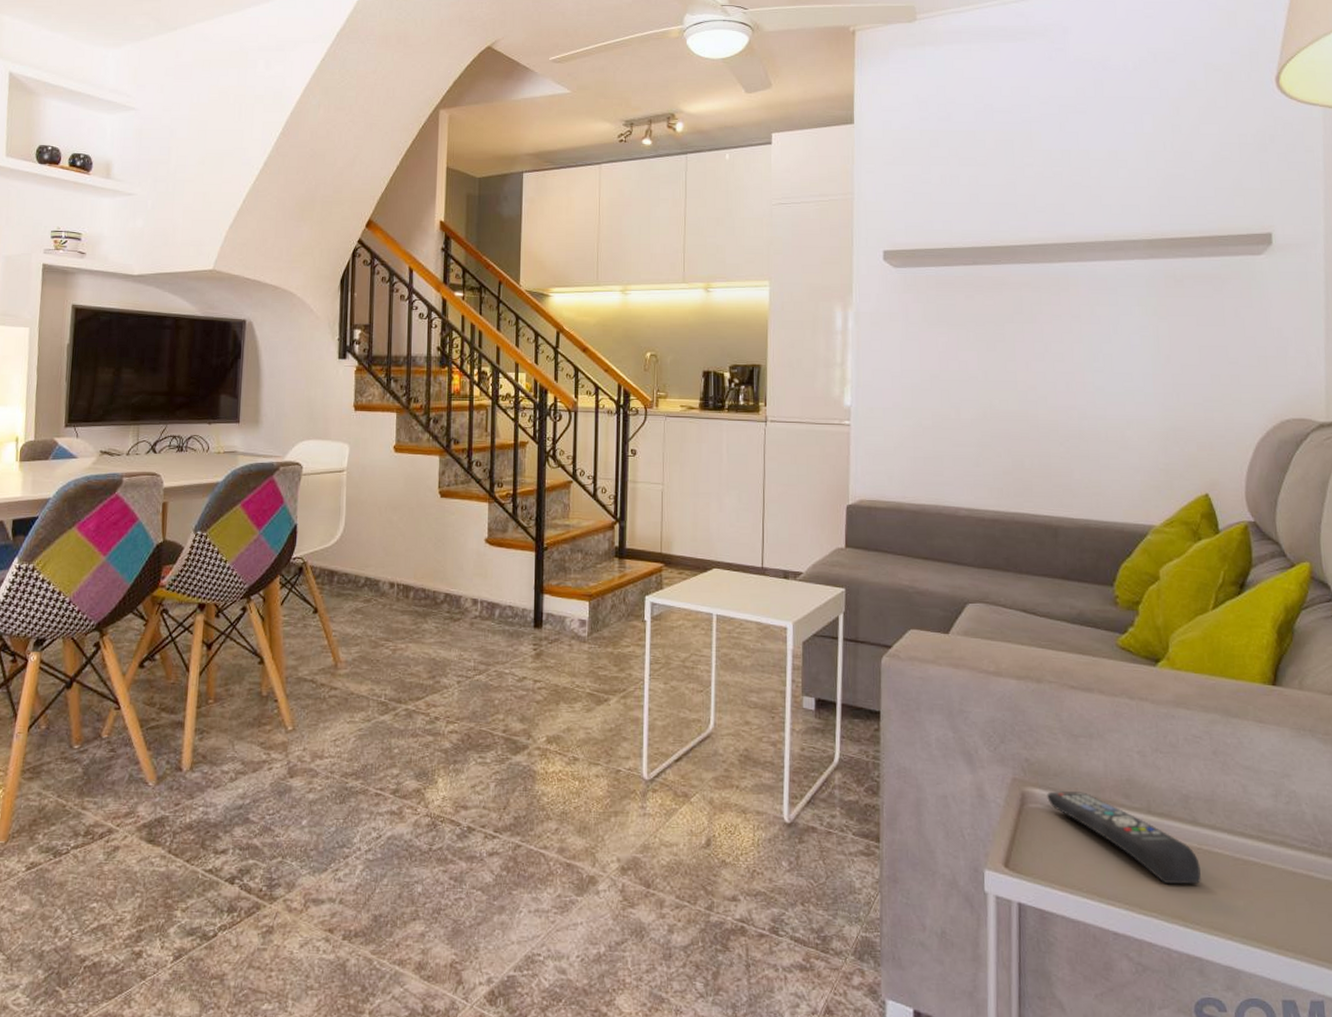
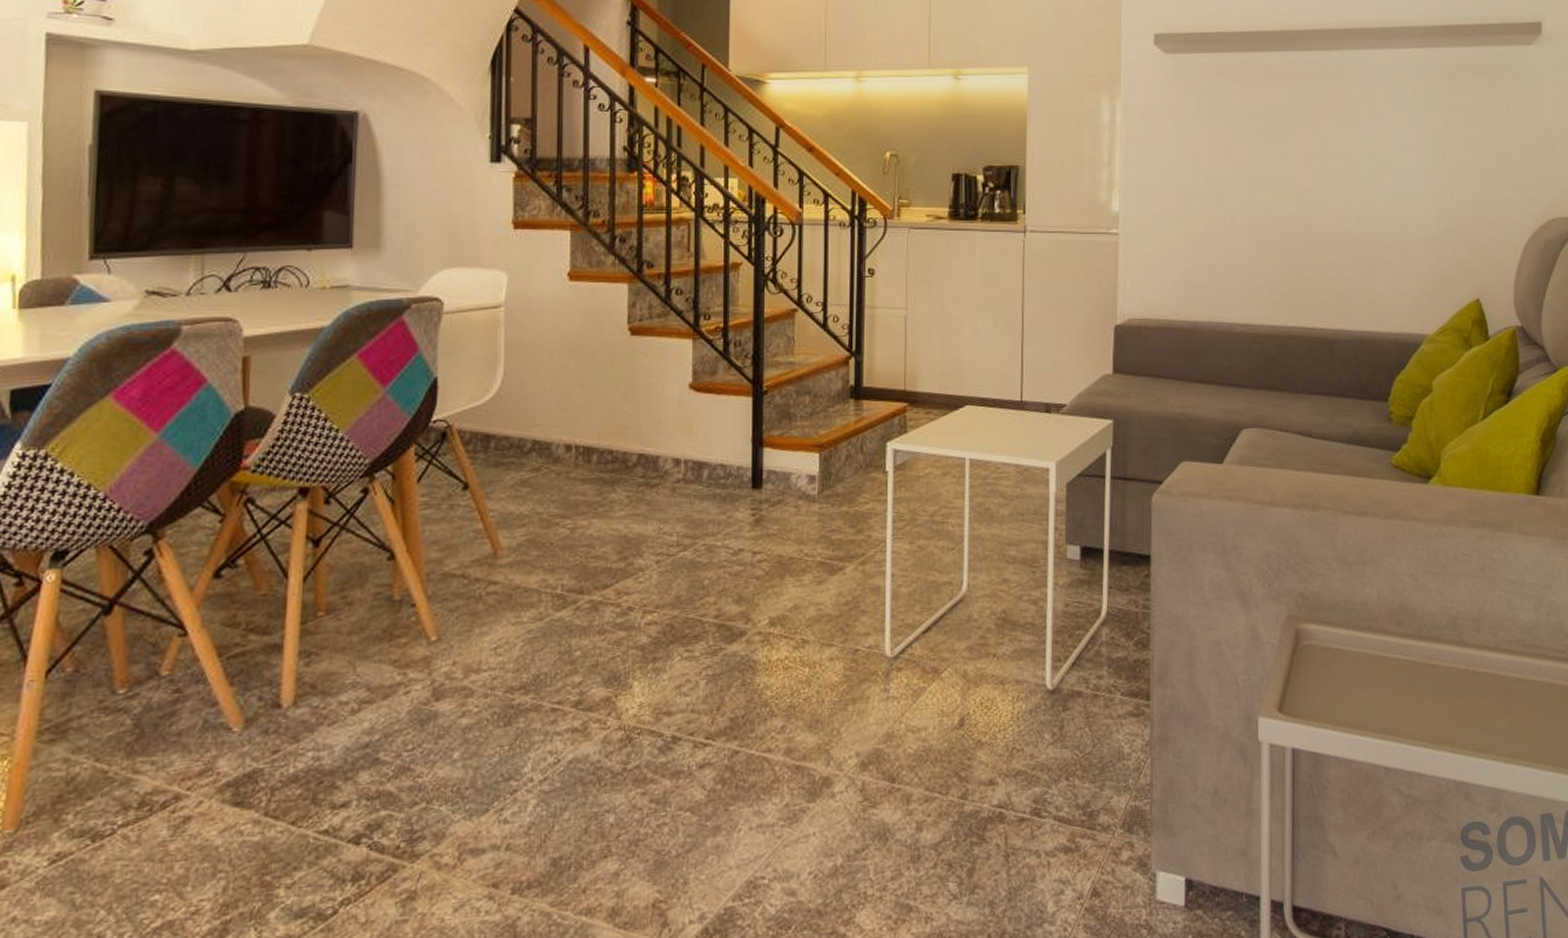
remote control: present [1047,791,1201,885] -> none [1321,623,1468,711]

